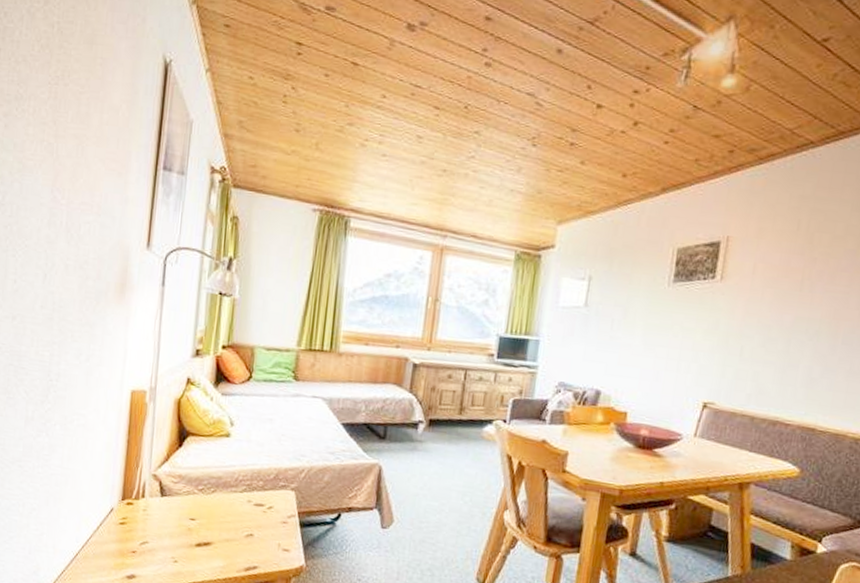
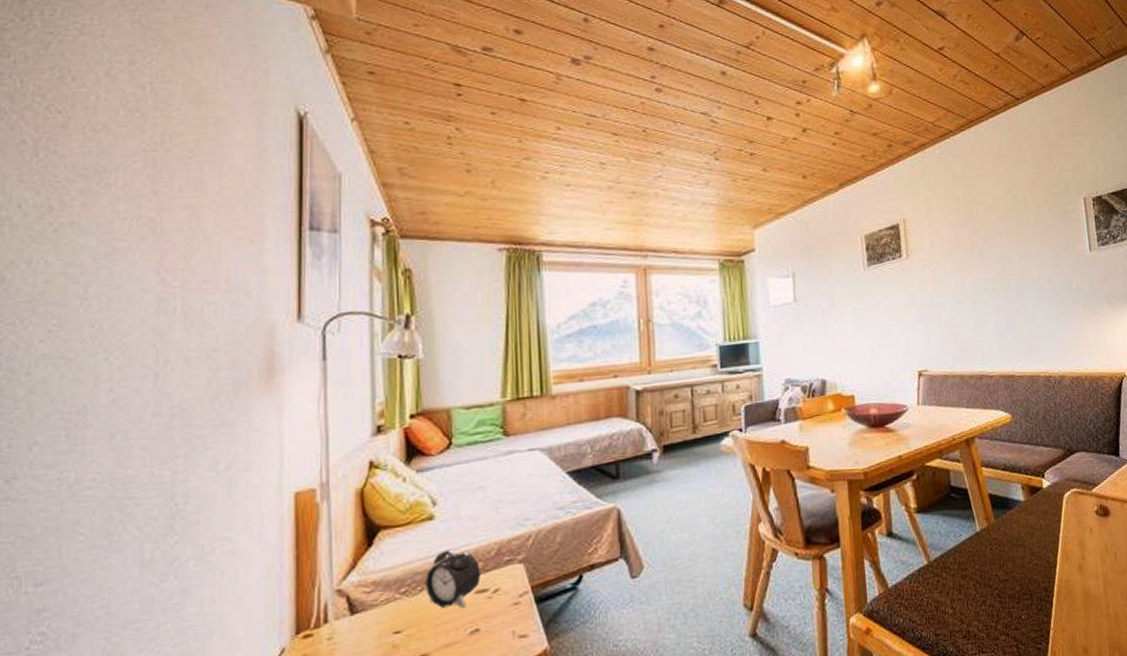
alarm clock: none [217,464,261,515] -> present [424,549,481,608]

